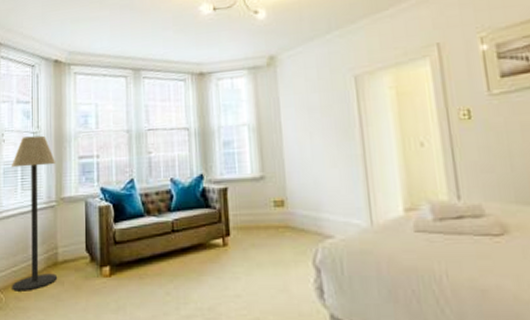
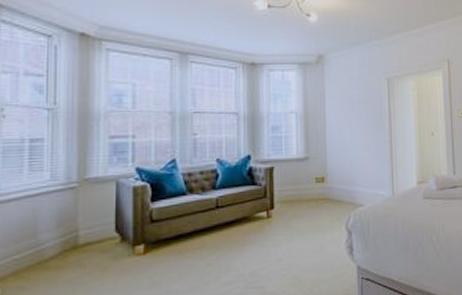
floor lamp: present [11,135,57,291] -> none [12,112,80,281]

